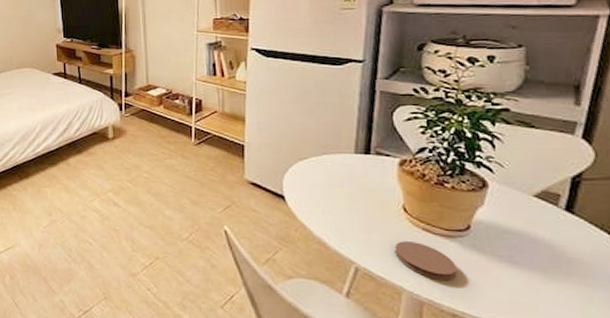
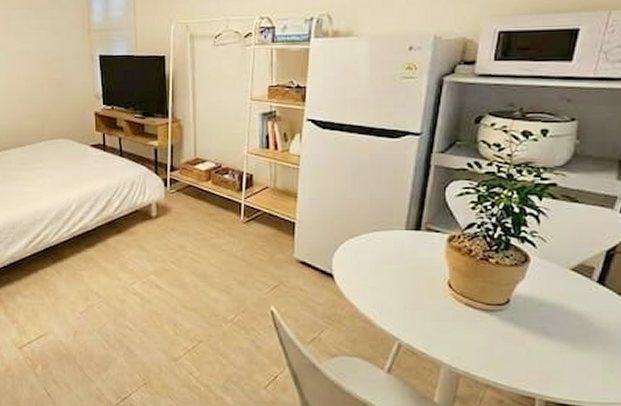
coaster: present [394,241,457,280] -> none [437,316,493,353]

